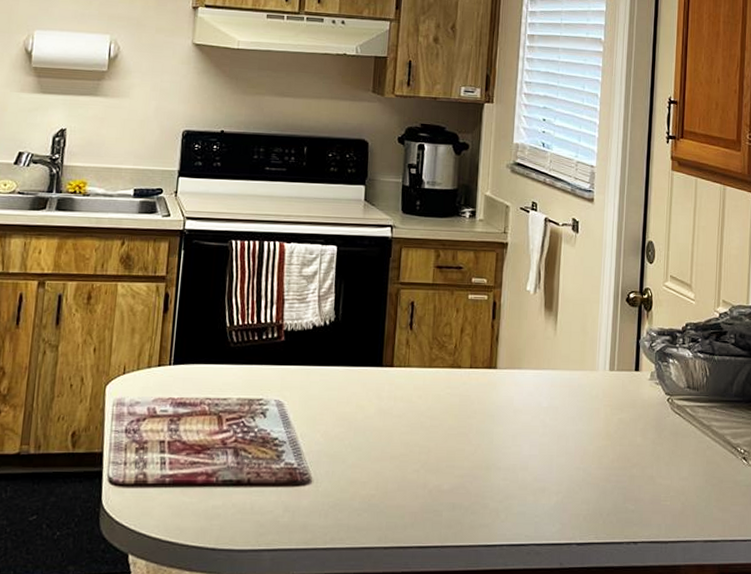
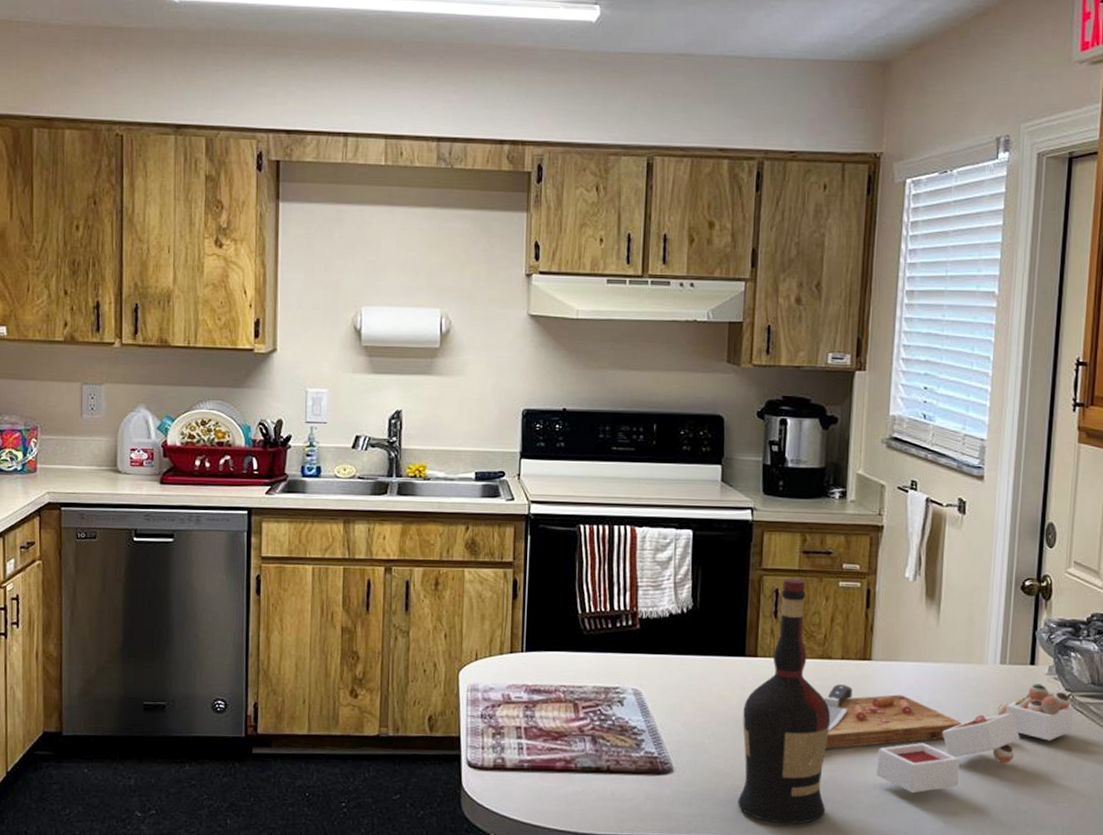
liquor: none [372,291,460,532] -> present [738,578,831,824]
cutting board: none [454,389,673,497] -> present [824,684,1074,794]

